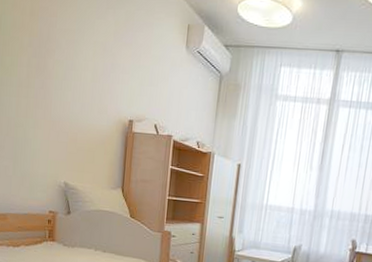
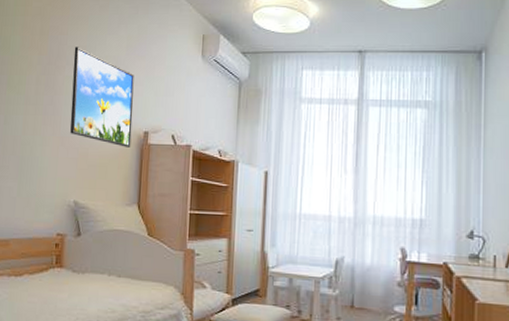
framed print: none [60,30,121,135] -> present [70,47,134,147]

